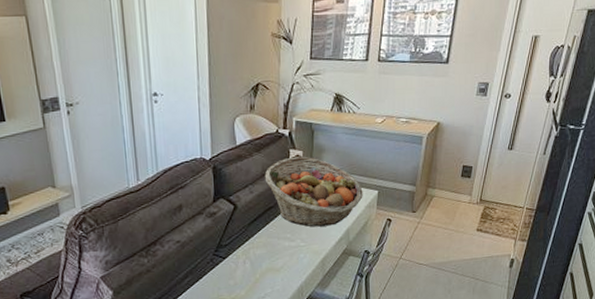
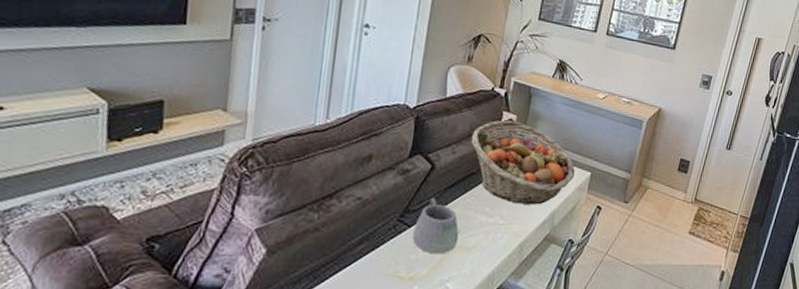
mug: none [228,232,268,278] -> present [413,197,461,255]

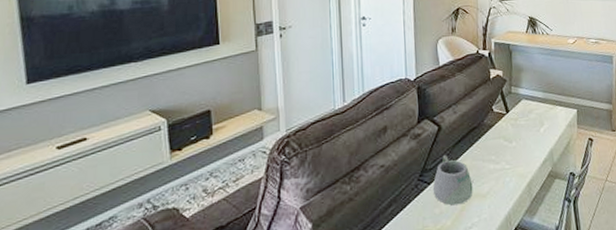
fruit basket: present [471,120,575,205] -> none [467,76,563,148]

